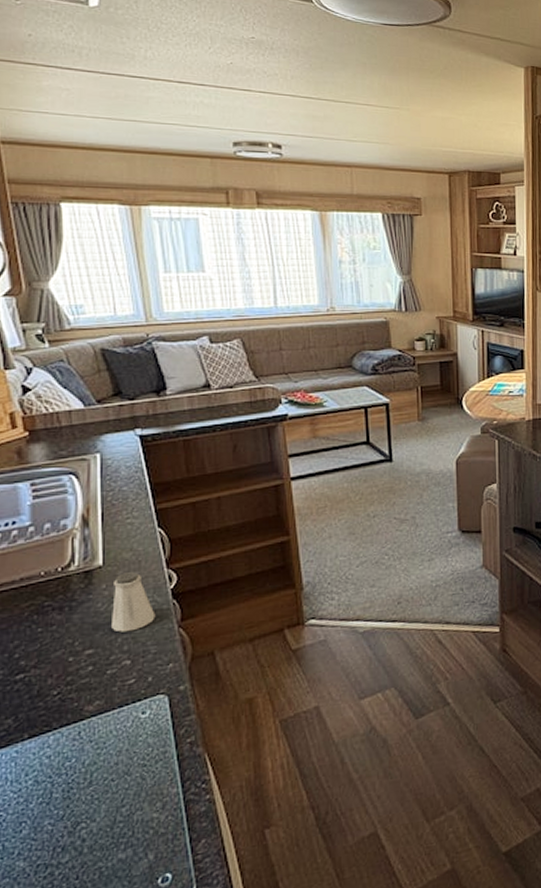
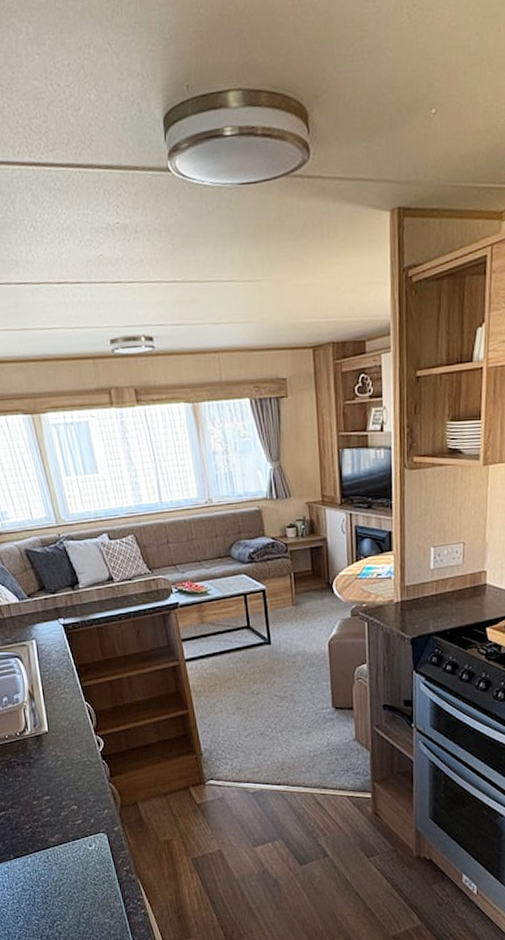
saltshaker: present [112,572,156,632] -> none [58,737,91,784]

